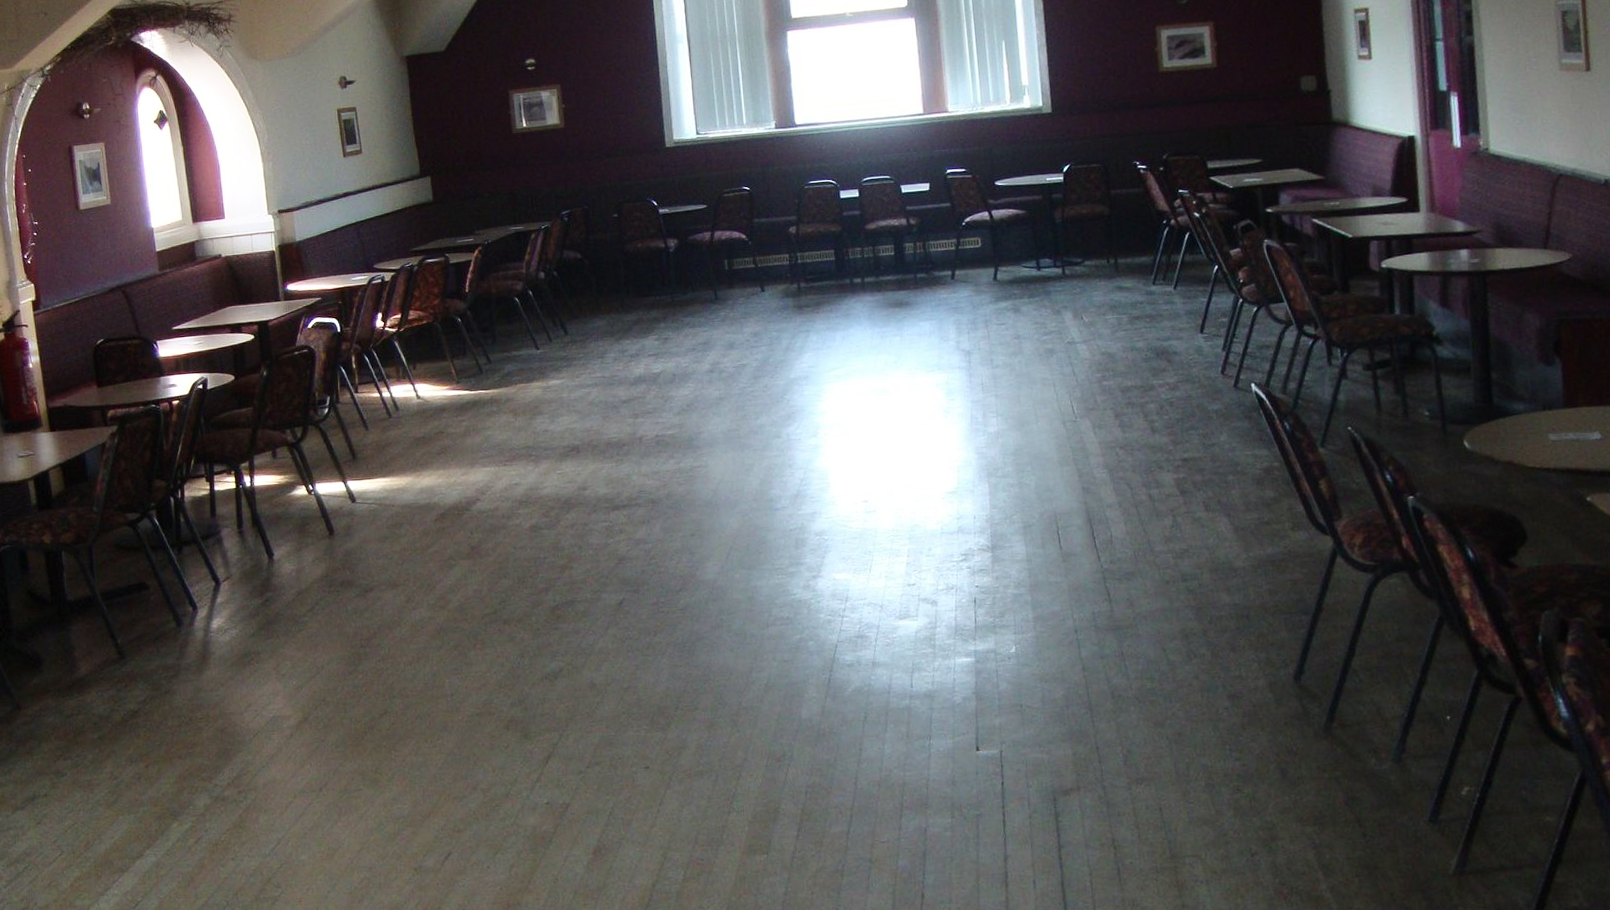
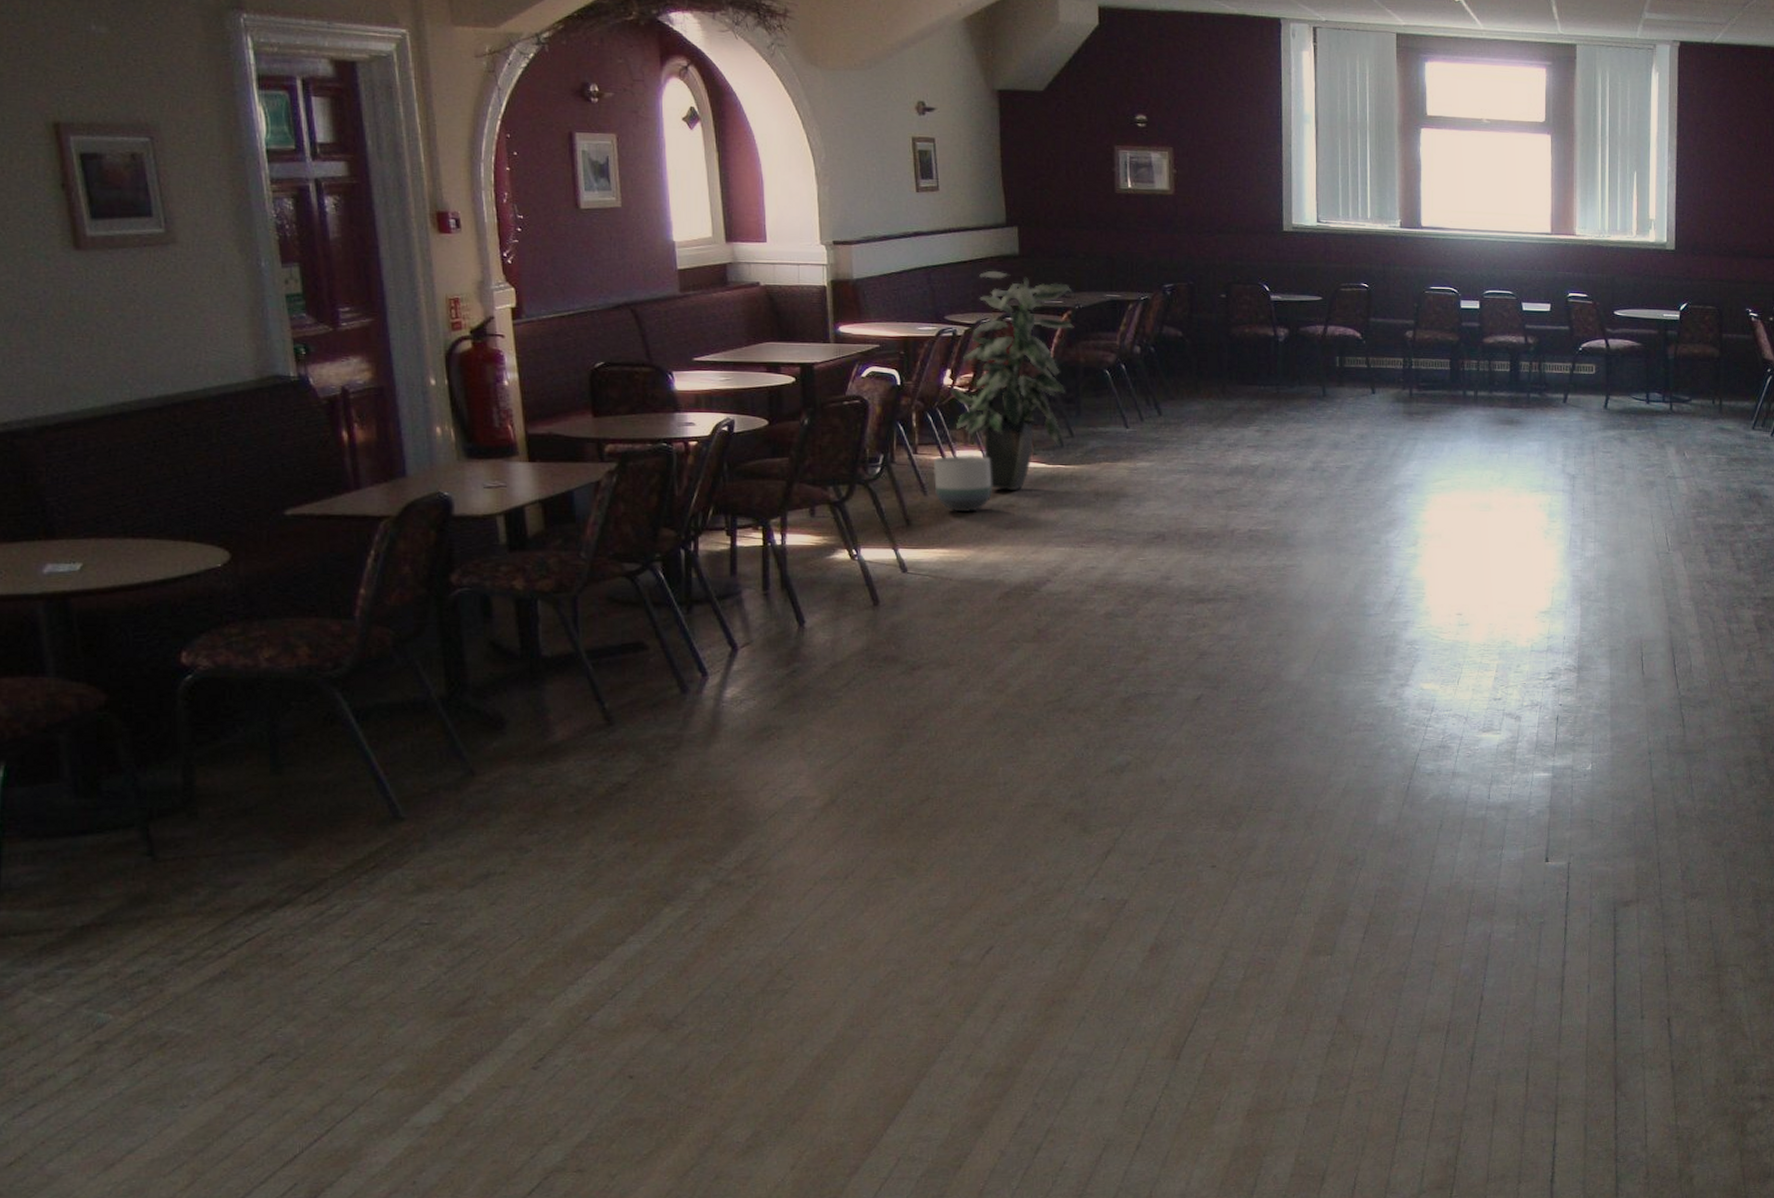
planter: none [372,389,424,442] -> present [933,455,992,513]
indoor plant: none [382,218,485,419] -> present [950,270,1074,491]

